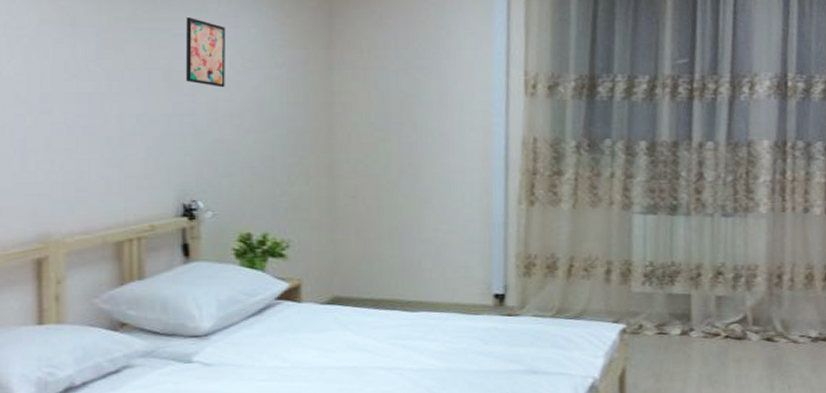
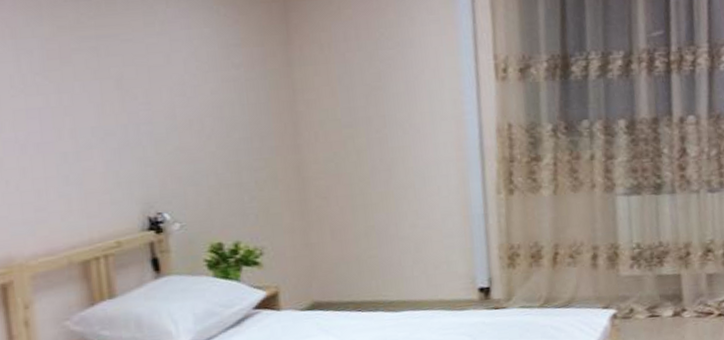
wall art: present [186,18,225,88] -> none [134,21,182,93]

